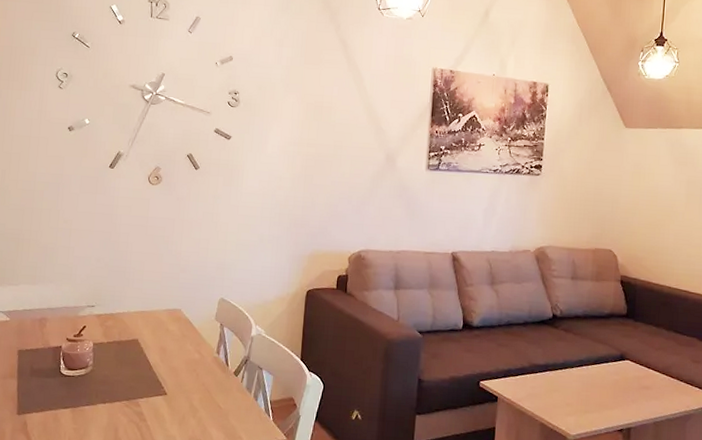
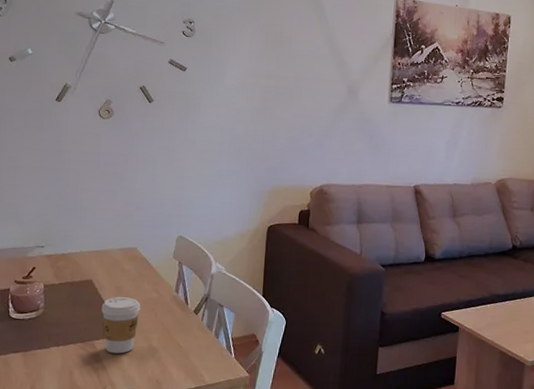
coffee cup: none [146,356,183,413] -> present [101,296,141,354]

